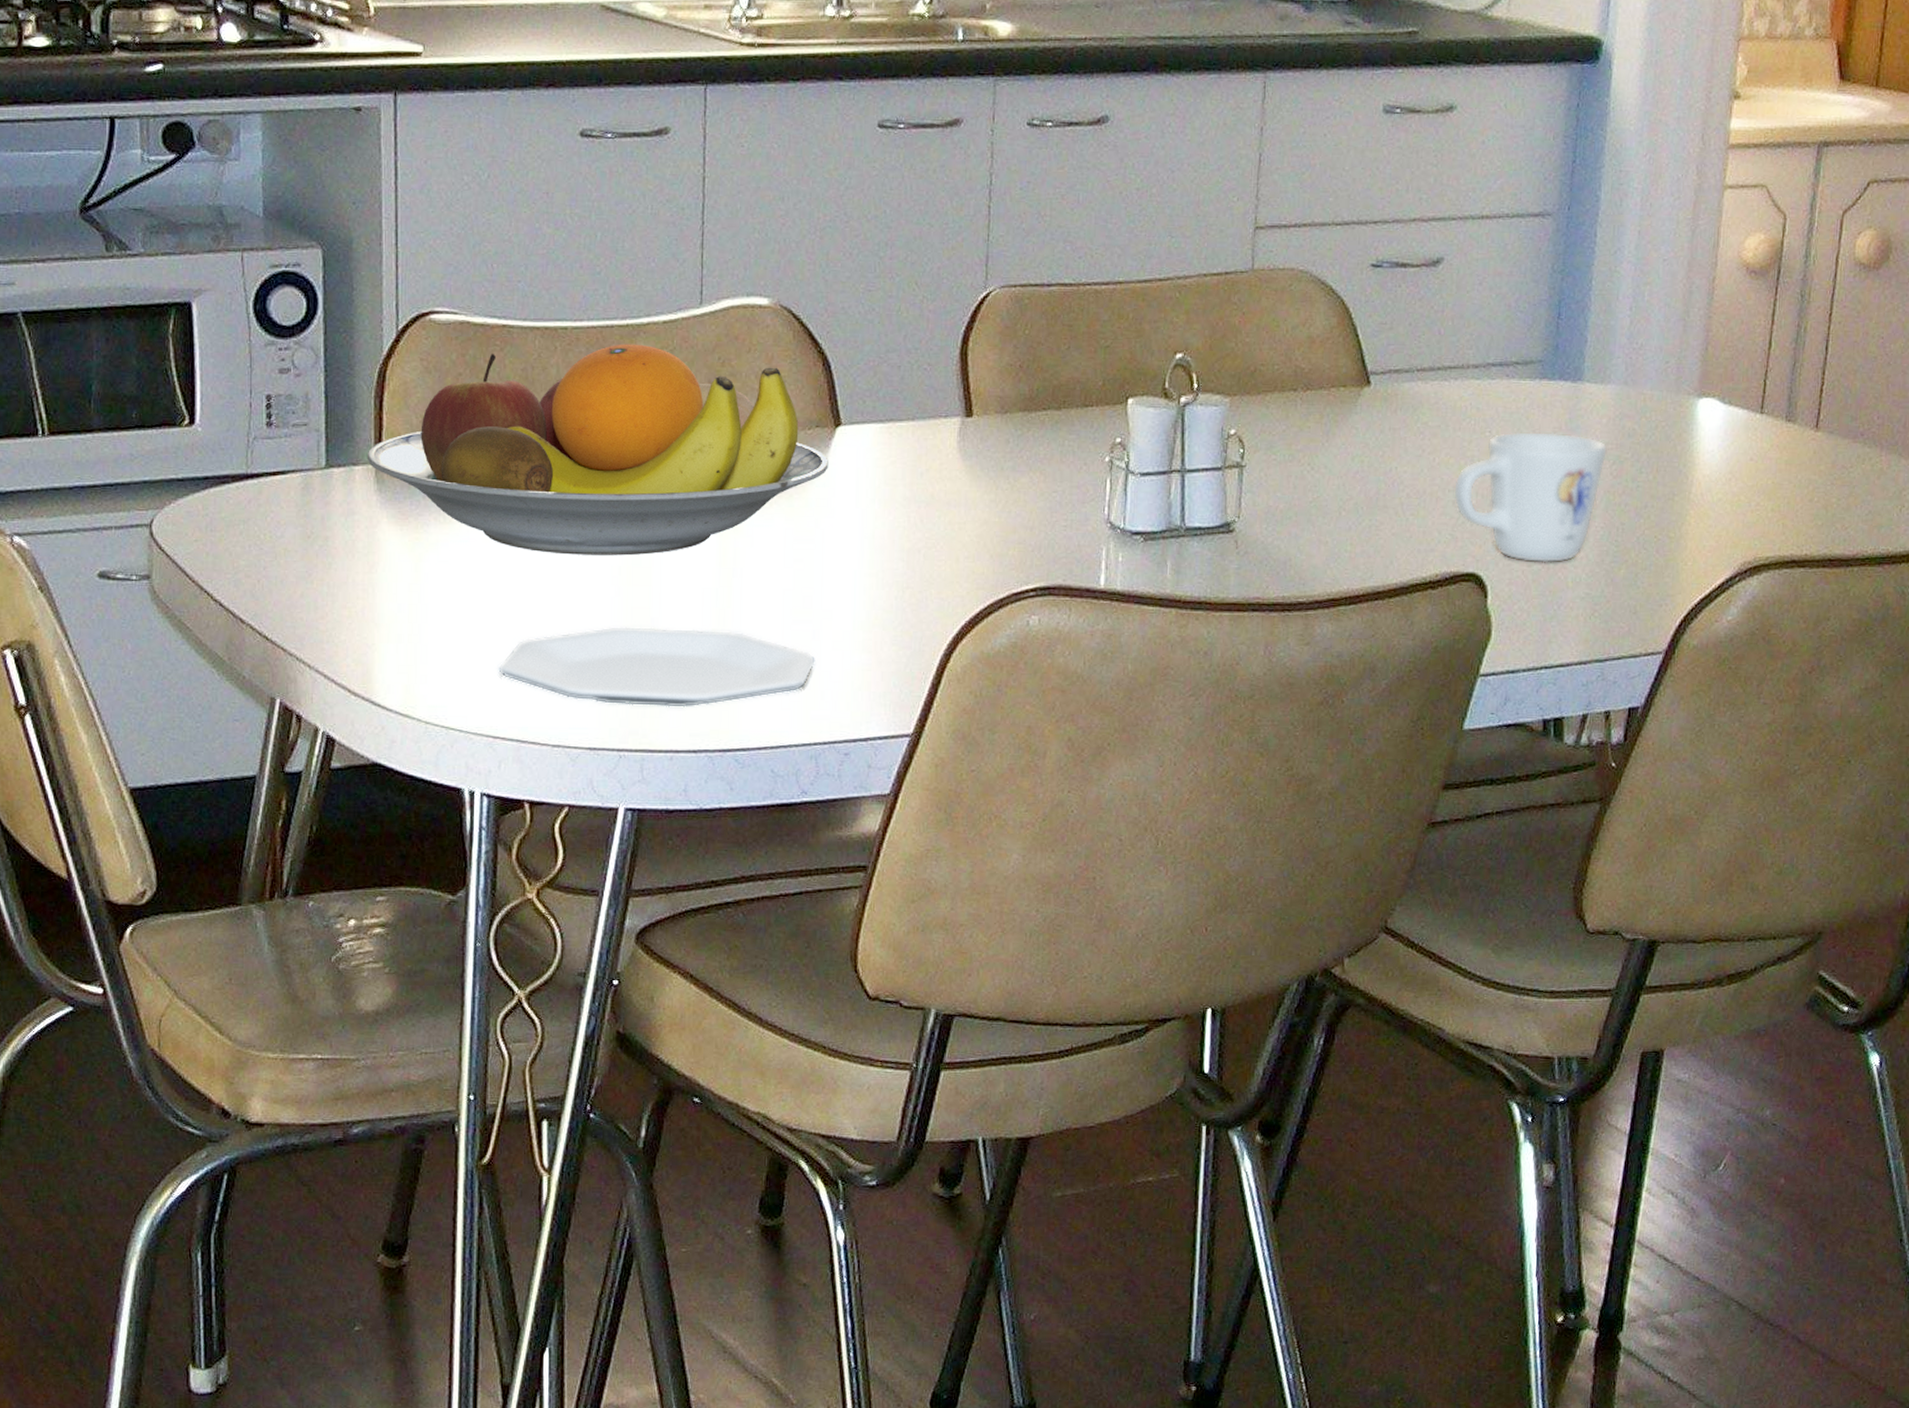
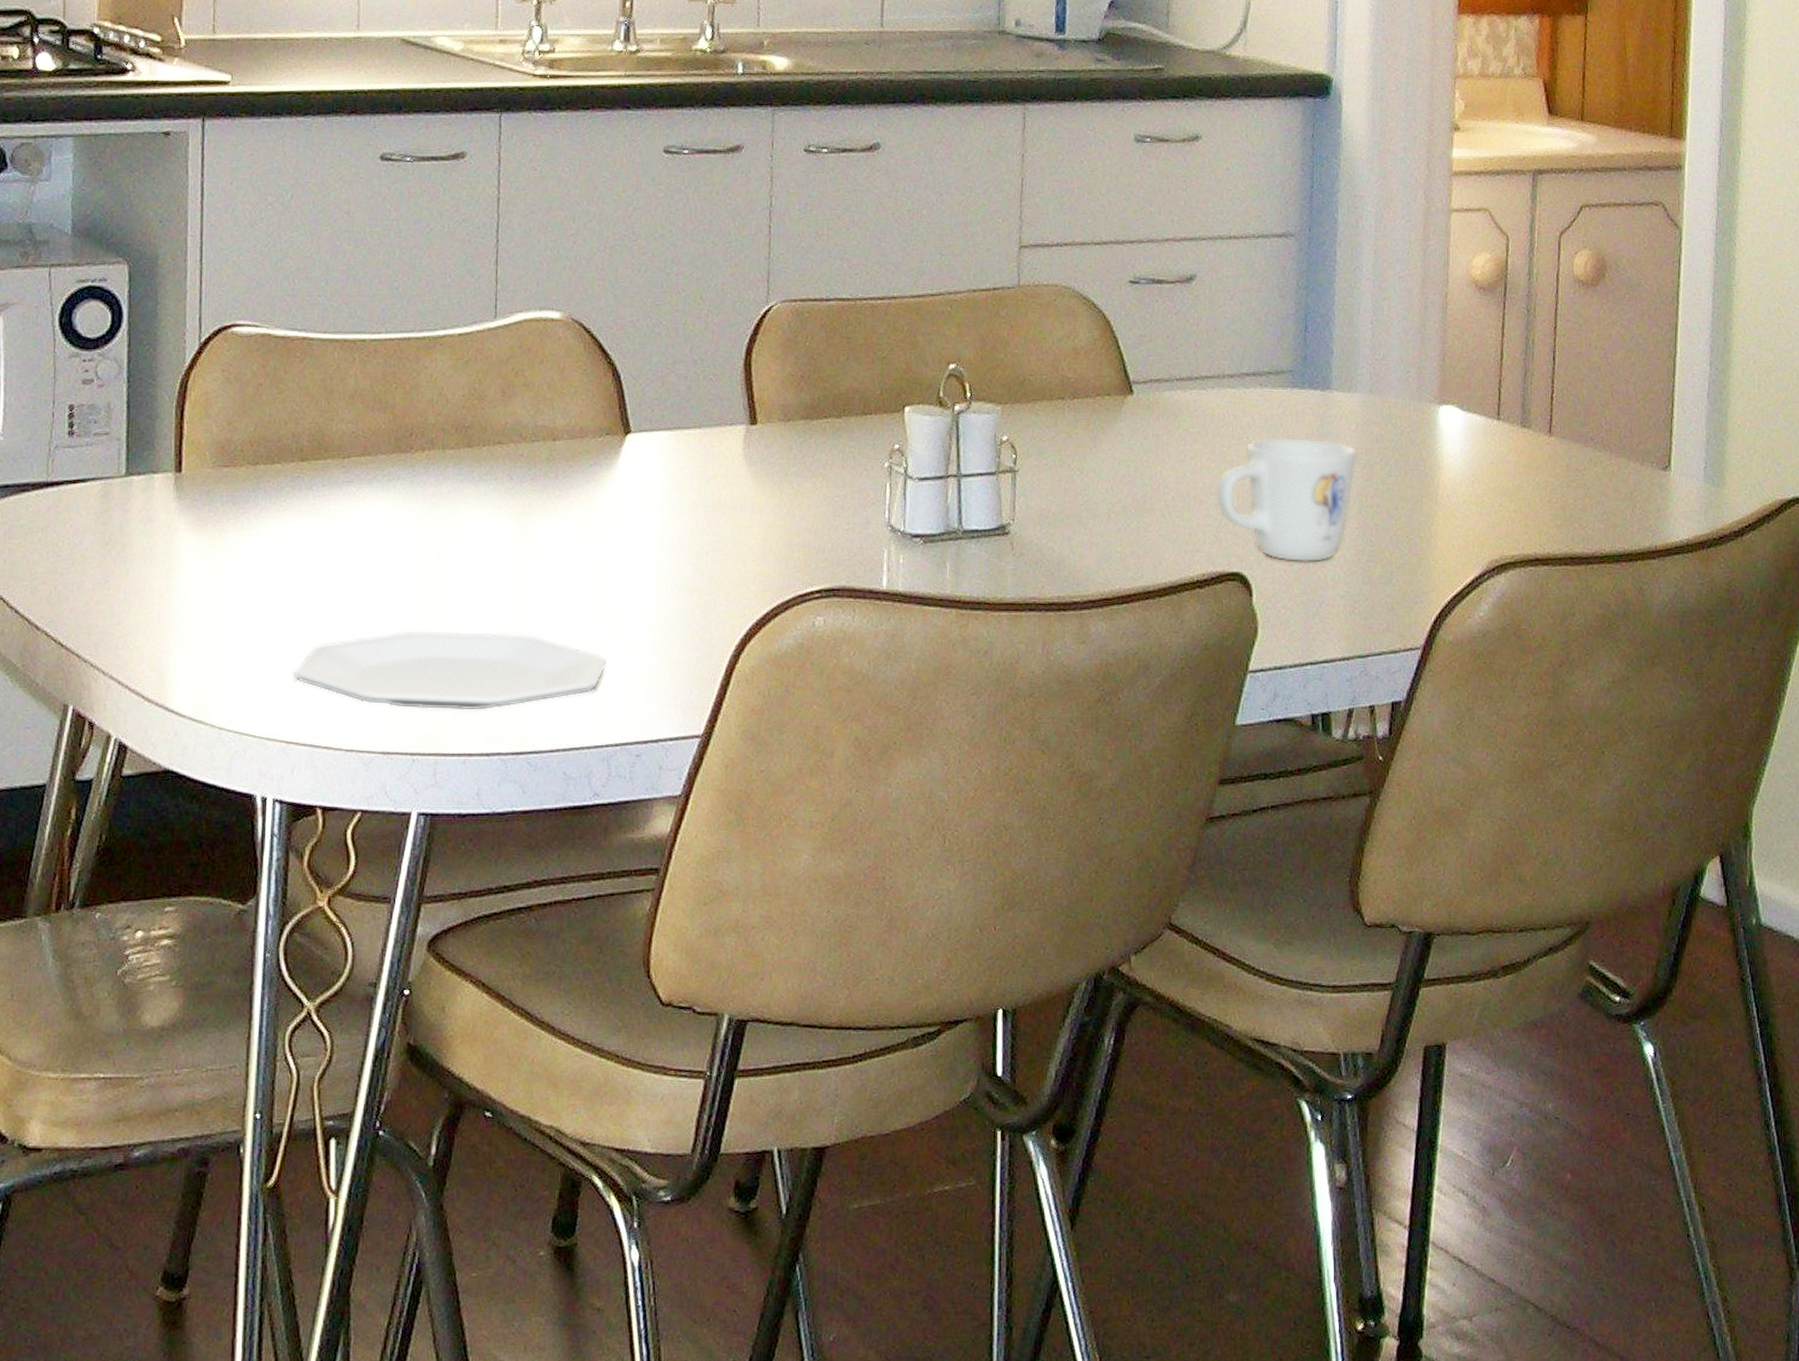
fruit bowl: present [367,343,829,556] -> none [166,355,619,560]

